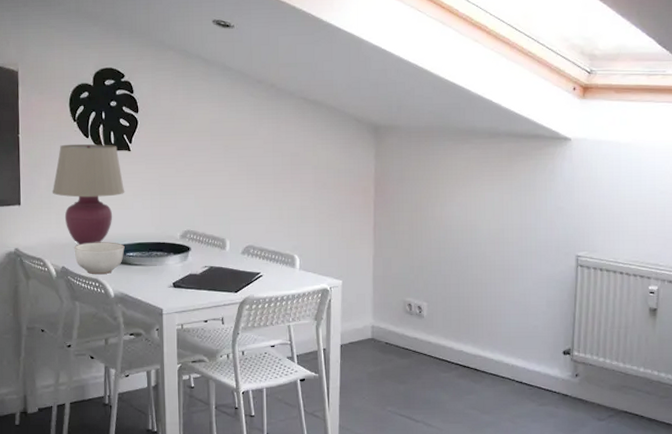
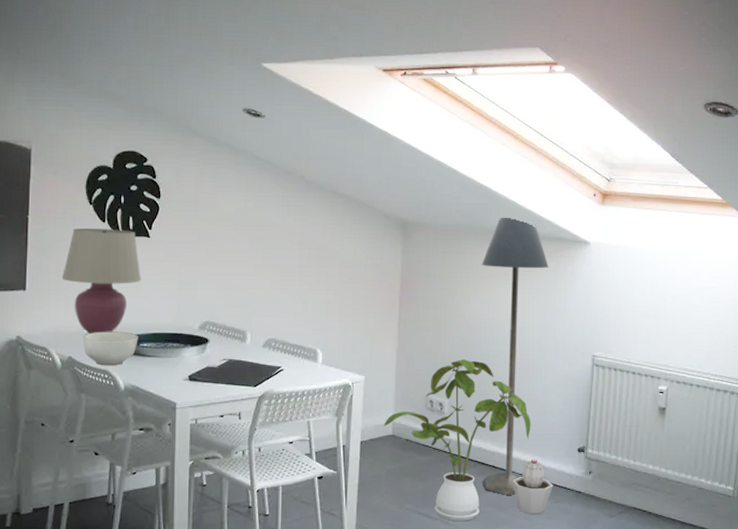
house plant: none [363,262,513,424] -> present [384,359,531,522]
floor lamp: none [456,117,527,398] -> present [481,218,549,495]
potted cactus: none [495,362,538,417] -> present [512,459,553,514]

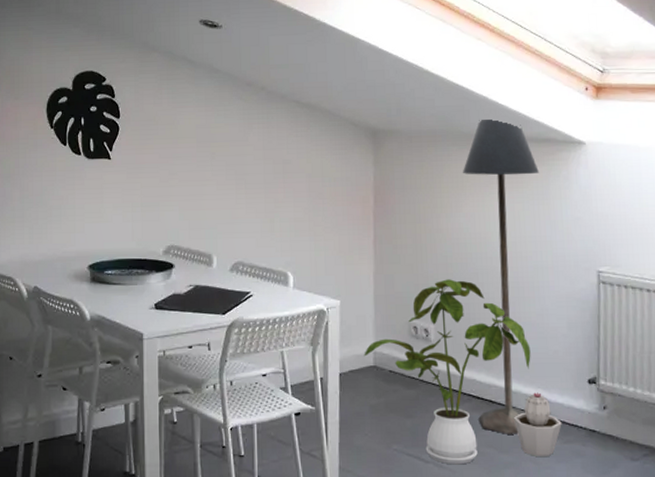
table lamp: present [61,228,142,334] -> none [25,152,104,262]
bowl: present [83,331,138,366] -> none [48,258,103,295]

